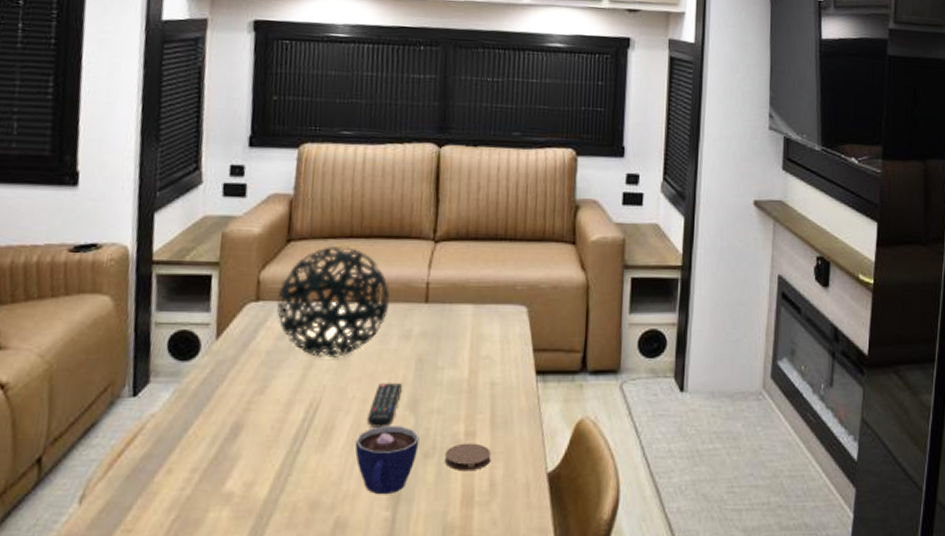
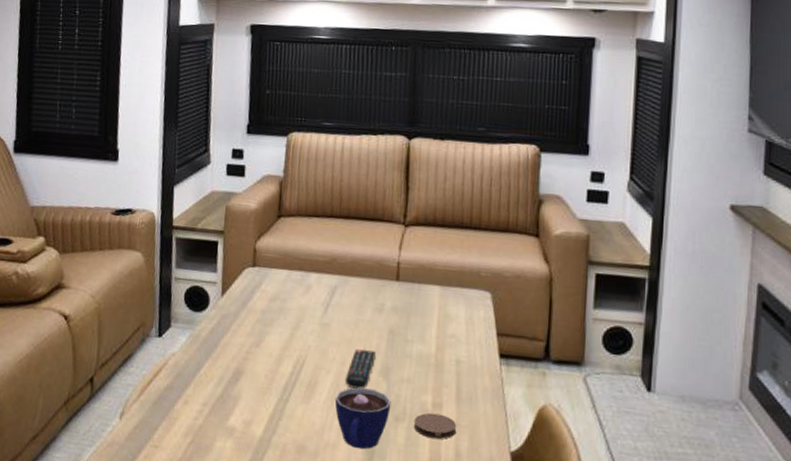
decorative orb: present [276,245,390,358] -> none [269,223,365,322]

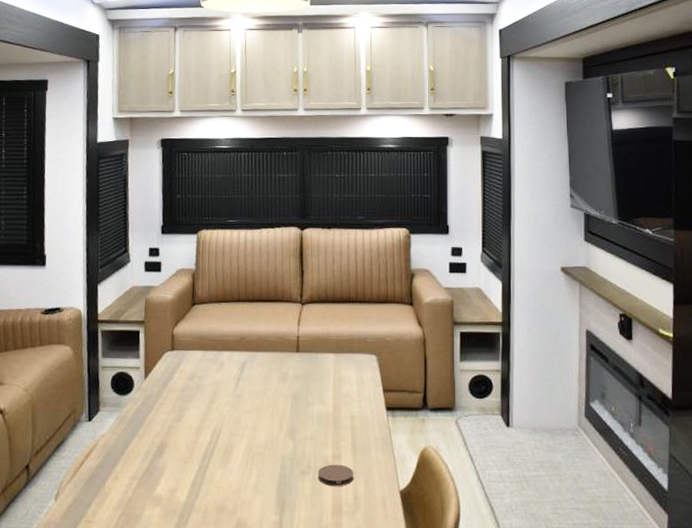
cup: present [335,387,391,450] -> none [249,448,298,503]
remote control: present [346,349,376,389] -> none [257,415,282,450]

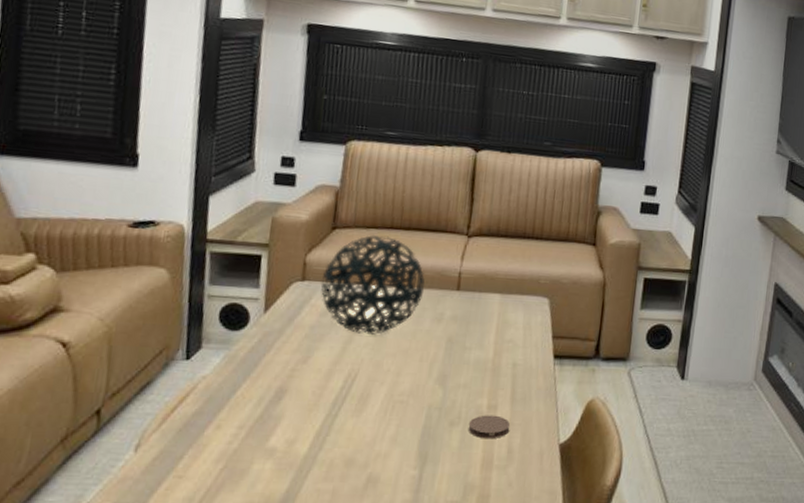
decorative orb: none [186,307,270,394] -> present [320,234,425,335]

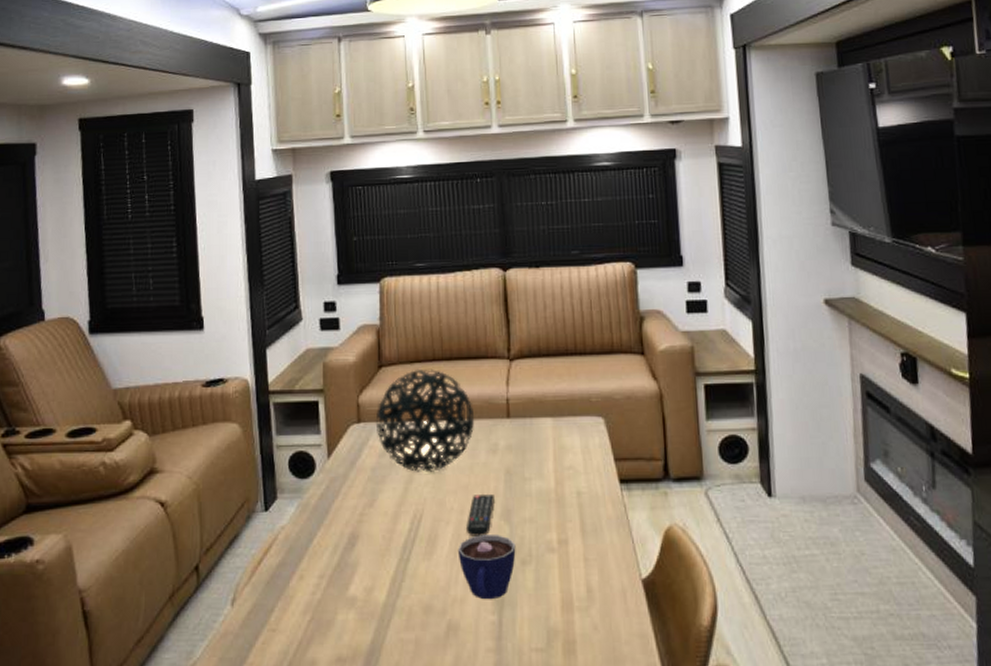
cup: none [388,396,447,456] -> present [457,535,516,600]
remote control: none [400,359,433,398] -> present [467,494,494,537]
coaster: present [468,415,511,439] -> none [541,550,586,578]

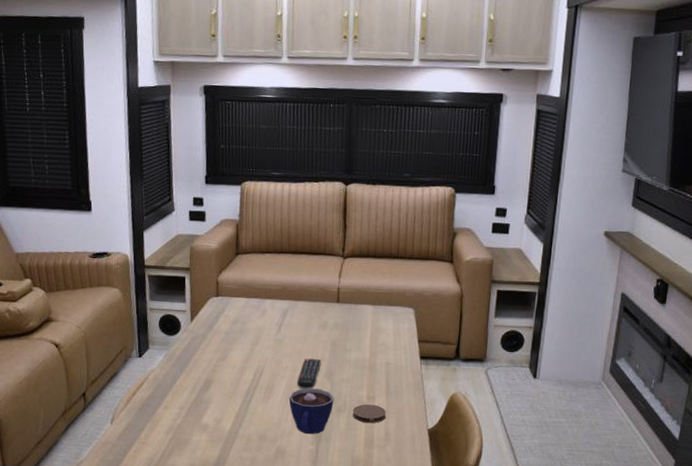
decorative orb: present [375,368,475,472] -> none [230,258,311,339]
coaster: none [541,550,586,578] -> present [352,404,387,424]

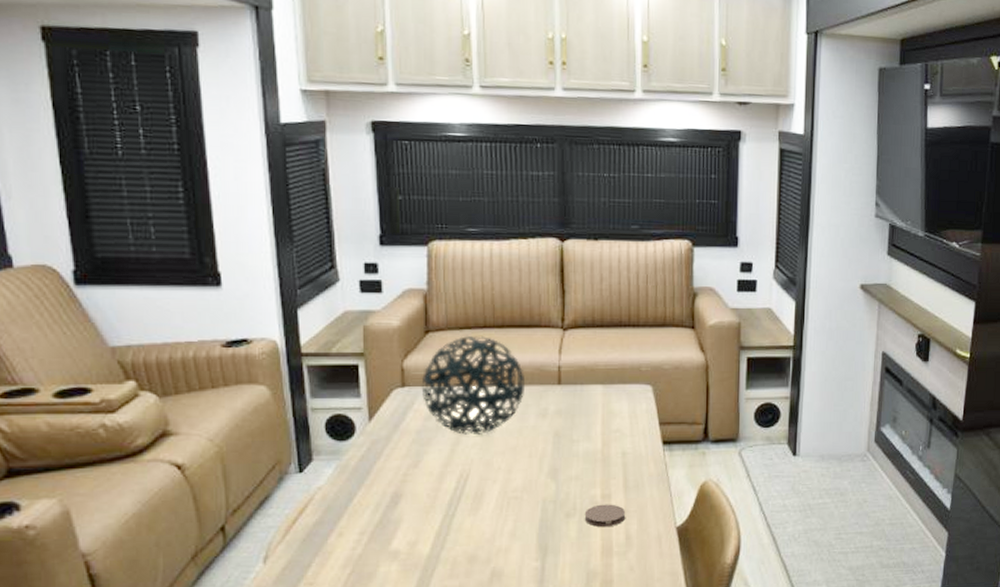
decorative orb: none [230,258,311,339] -> present [421,335,526,435]
cup: present [289,388,334,435] -> none [503,491,561,549]
remote control: present [297,358,321,389] -> none [514,455,542,493]

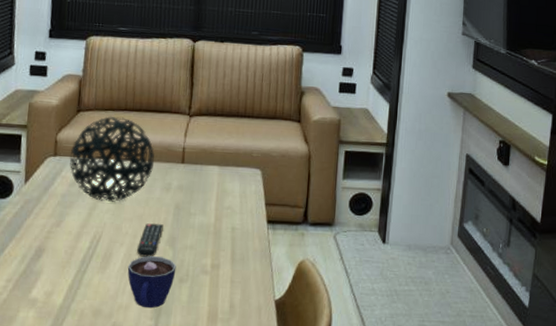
cup: none [503,491,561,549] -> present [127,256,176,309]
remote control: none [514,455,542,493] -> present [137,223,163,257]
coaster: present [584,504,626,528] -> none [195,273,232,295]

